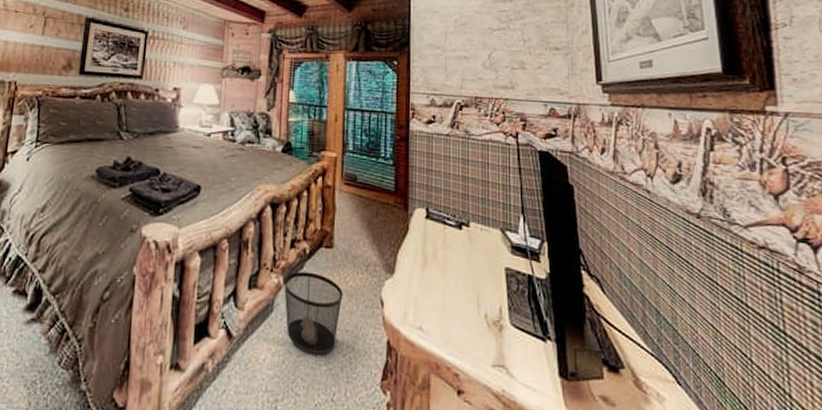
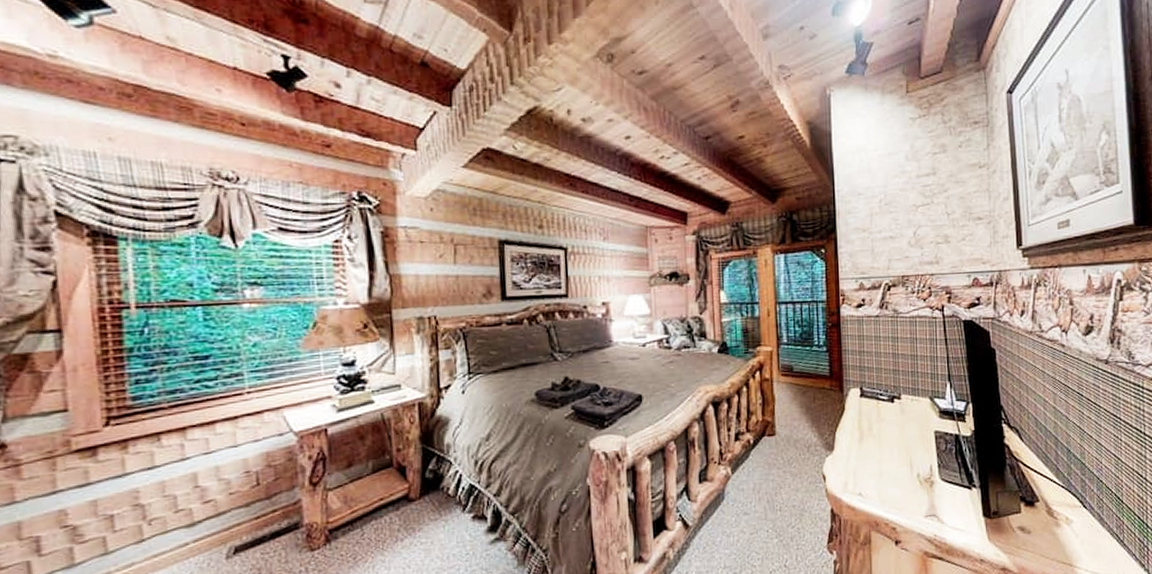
waste bin: present [284,271,343,355] -> none [732,459,788,531]

